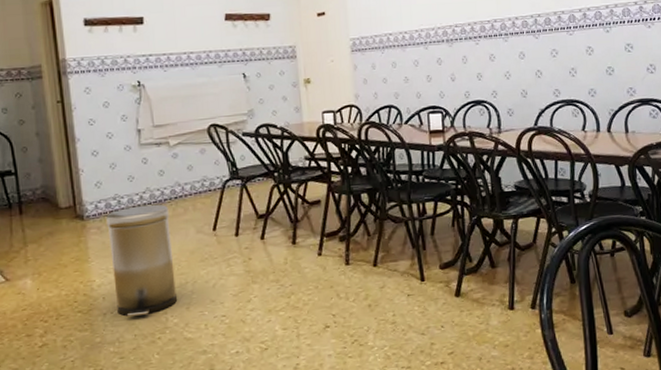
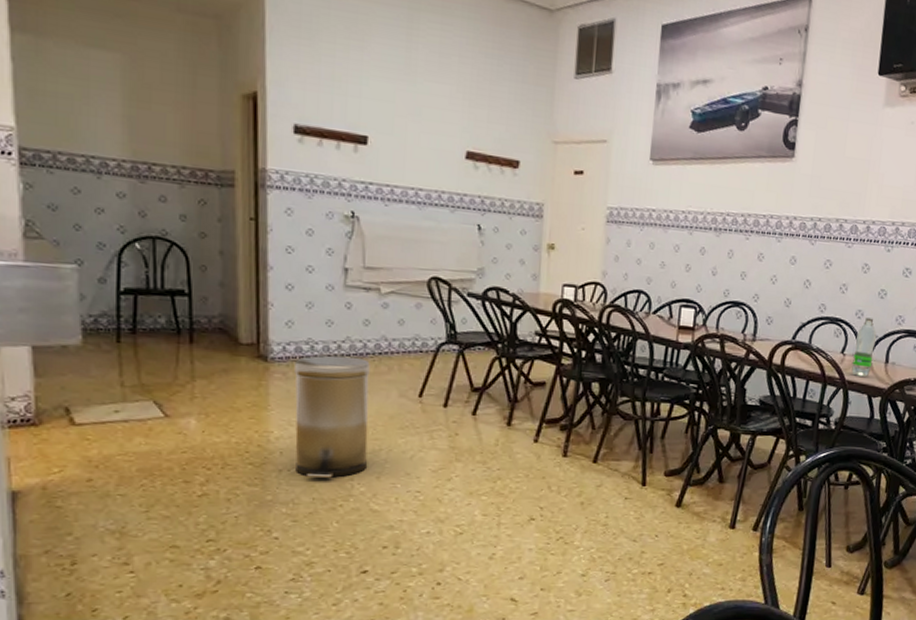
bottle: none [594,94,614,149] -> present [851,317,877,377]

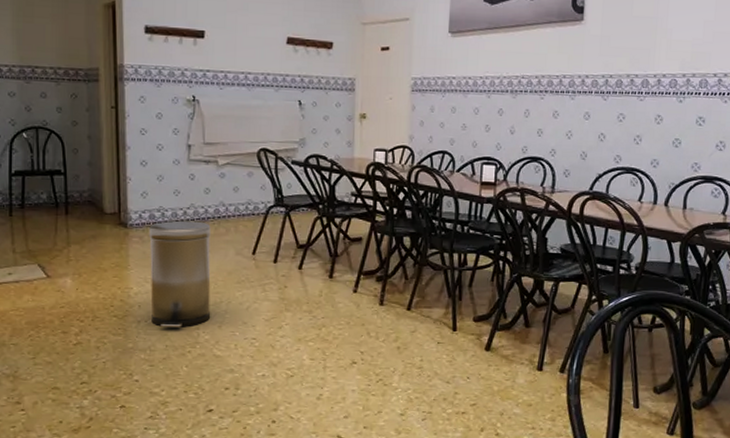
bottle: present [851,317,877,377] -> none [649,166,673,223]

